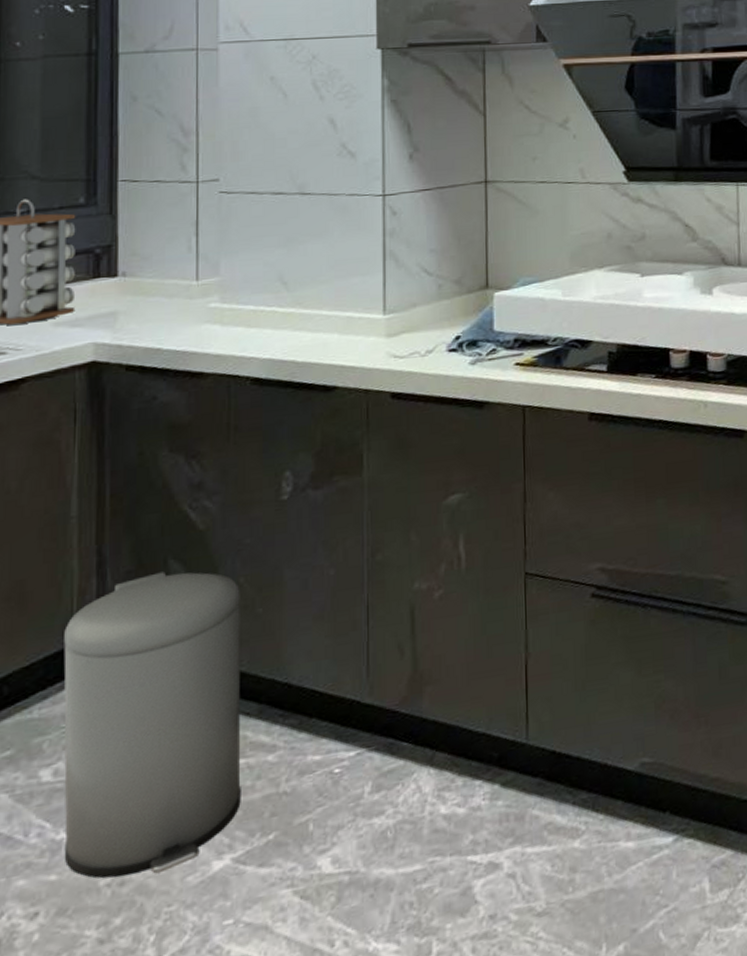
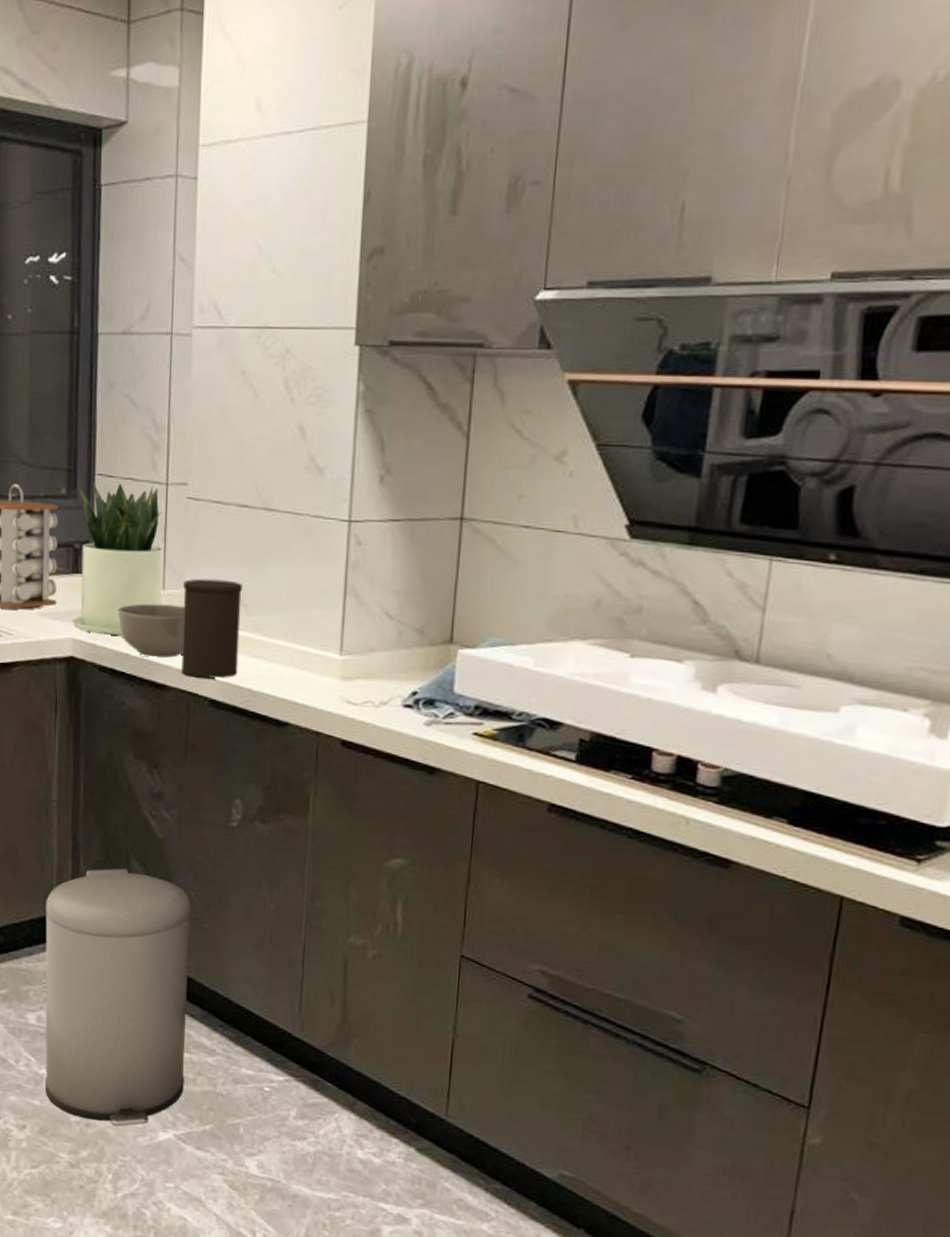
planter: none [93,185,196,335] -> present [72,481,164,637]
bowl: none [146,292,222,349] -> present [117,603,185,659]
canister: none [219,262,281,360] -> present [181,578,242,679]

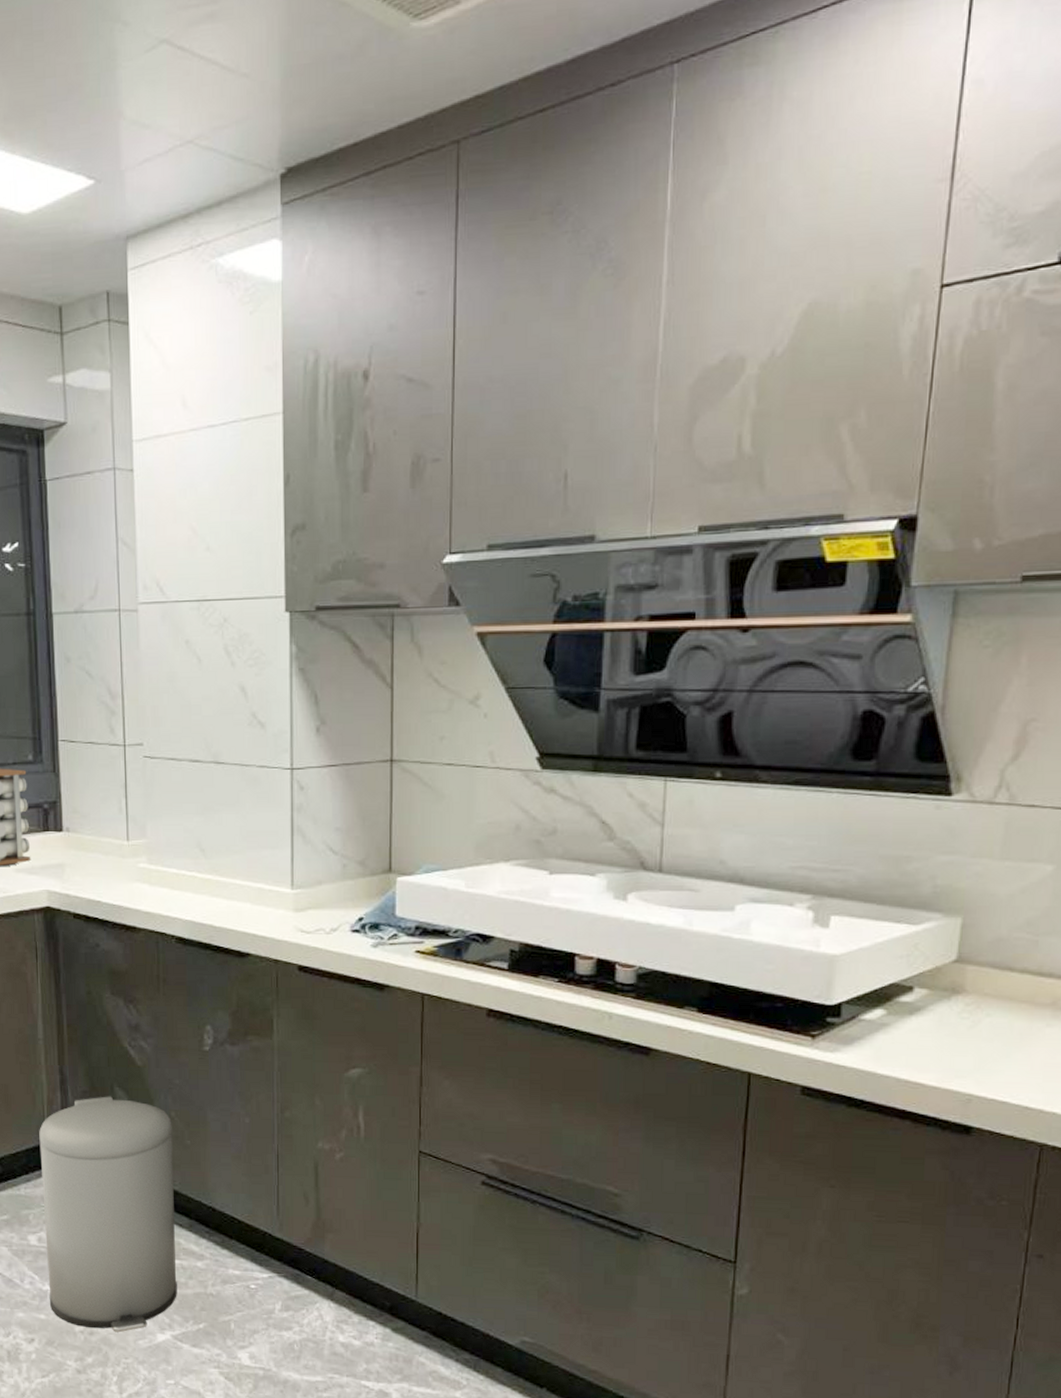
planter: present [72,481,164,637] -> none [44,747,127,886]
bowl: present [117,603,185,659] -> none [87,854,150,903]
canister: present [181,578,242,679] -> none [146,828,201,918]

